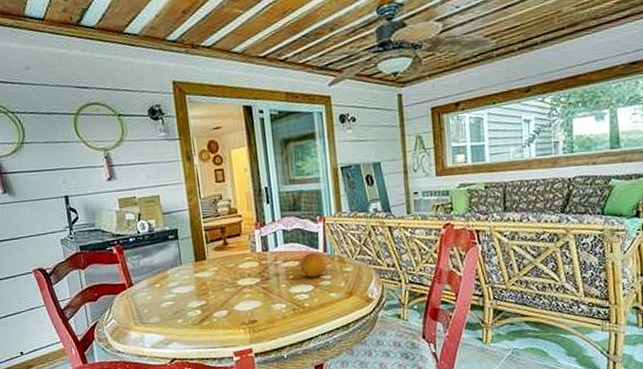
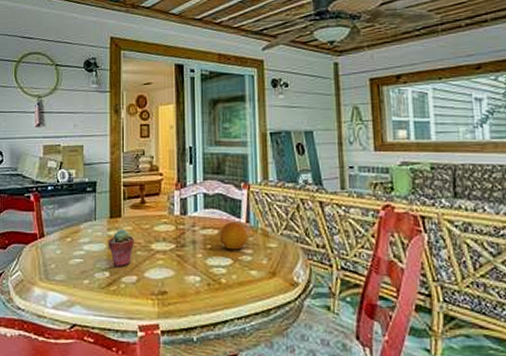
potted succulent: none [196,270,221,305] -> present [108,229,134,267]

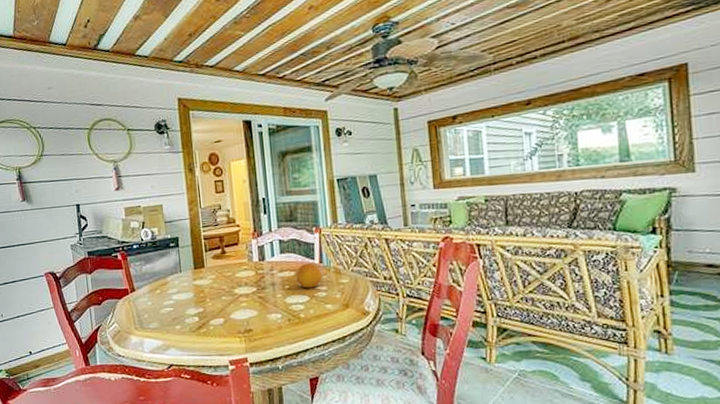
potted succulent: present [108,229,134,267] -> none [194,278,219,312]

